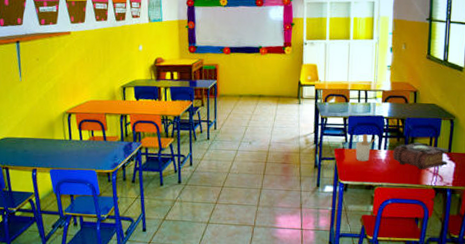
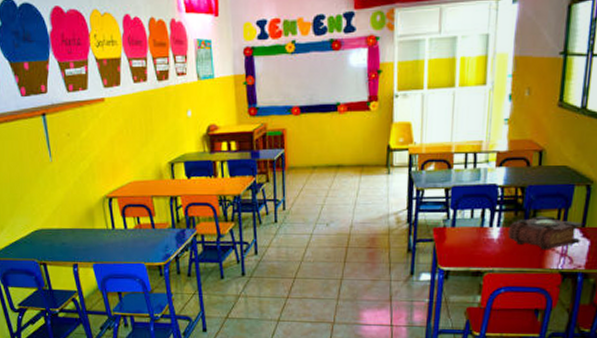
utensil holder: present [356,134,378,161] -> none [460,209,489,242]

